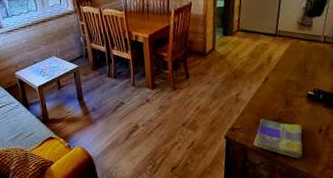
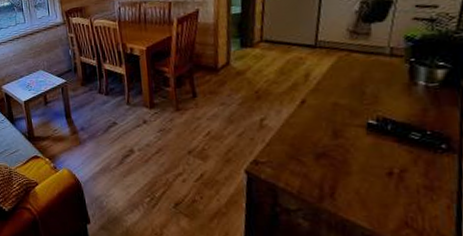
dish towel: present [253,118,303,158] -> none [286,151,362,208]

